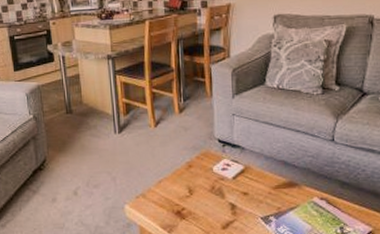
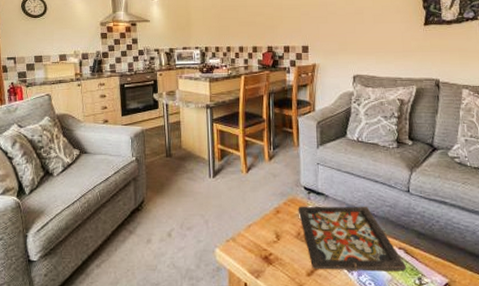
decorative tray: none [211,157,327,223] -> present [298,206,406,272]

